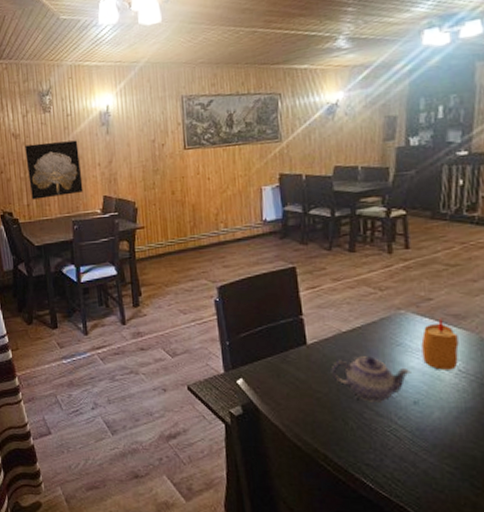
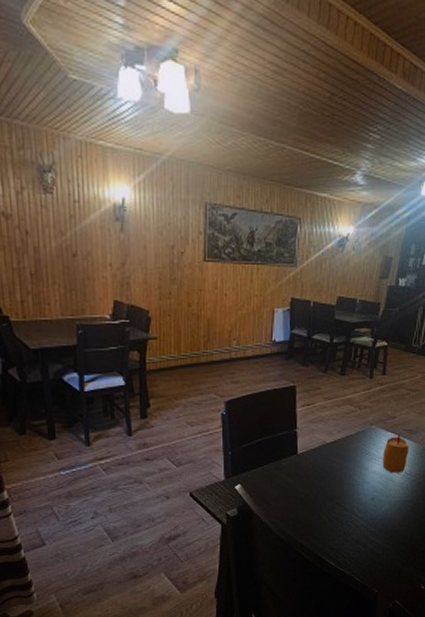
wall art: present [25,140,83,200] -> none [19,229,91,296]
teapot: present [331,356,411,402] -> none [314,463,373,500]

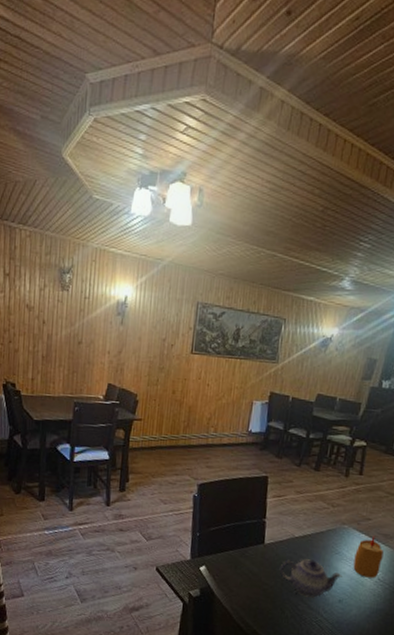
teapot: none [314,463,373,500] -> present [279,559,342,598]

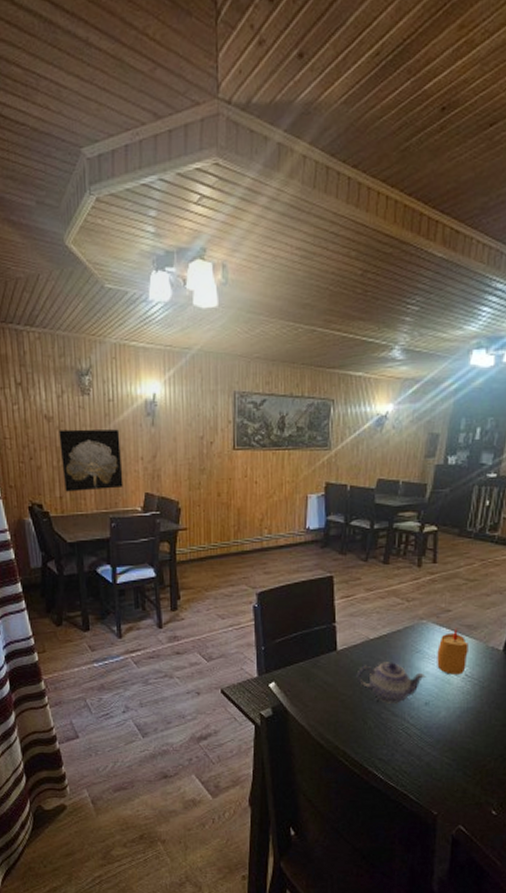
wall art: none [36,319,92,377] -> present [59,429,123,492]

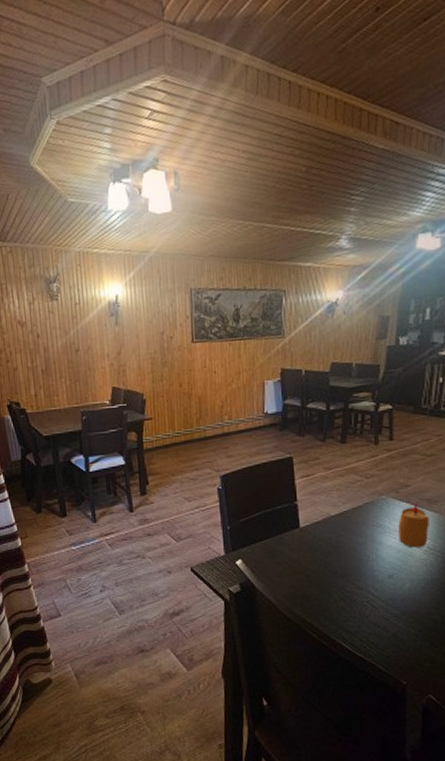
wall art: present [59,429,123,492] -> none [31,330,92,390]
teapot: present [356,662,426,703] -> none [320,537,388,577]

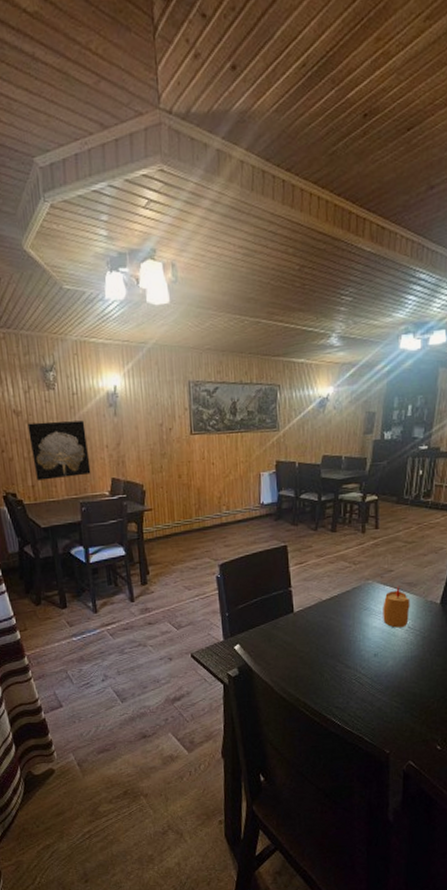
wall art: none [31,330,92,390] -> present [27,420,91,481]

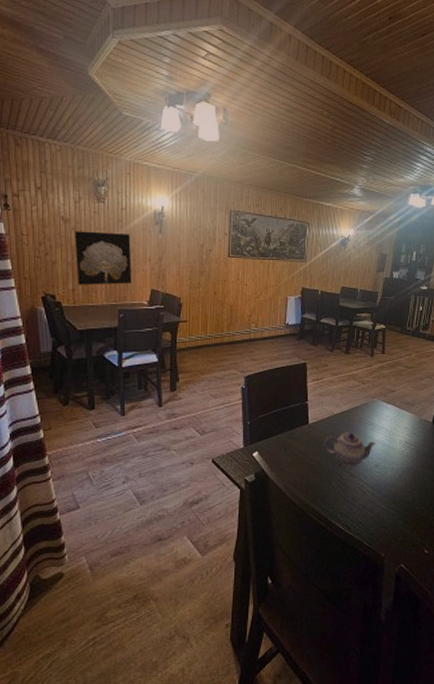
teapot: none [312,620,374,657] -> present [323,433,377,467]
candle: present [383,586,410,628] -> none [385,405,408,442]

